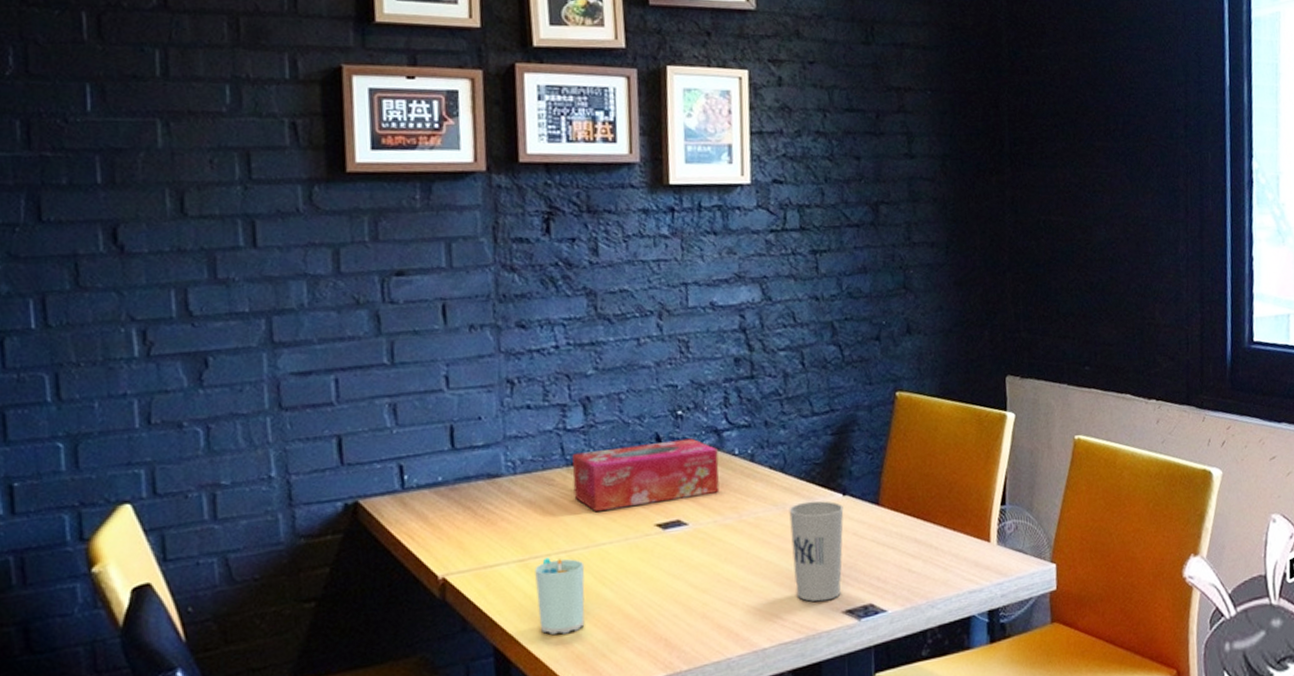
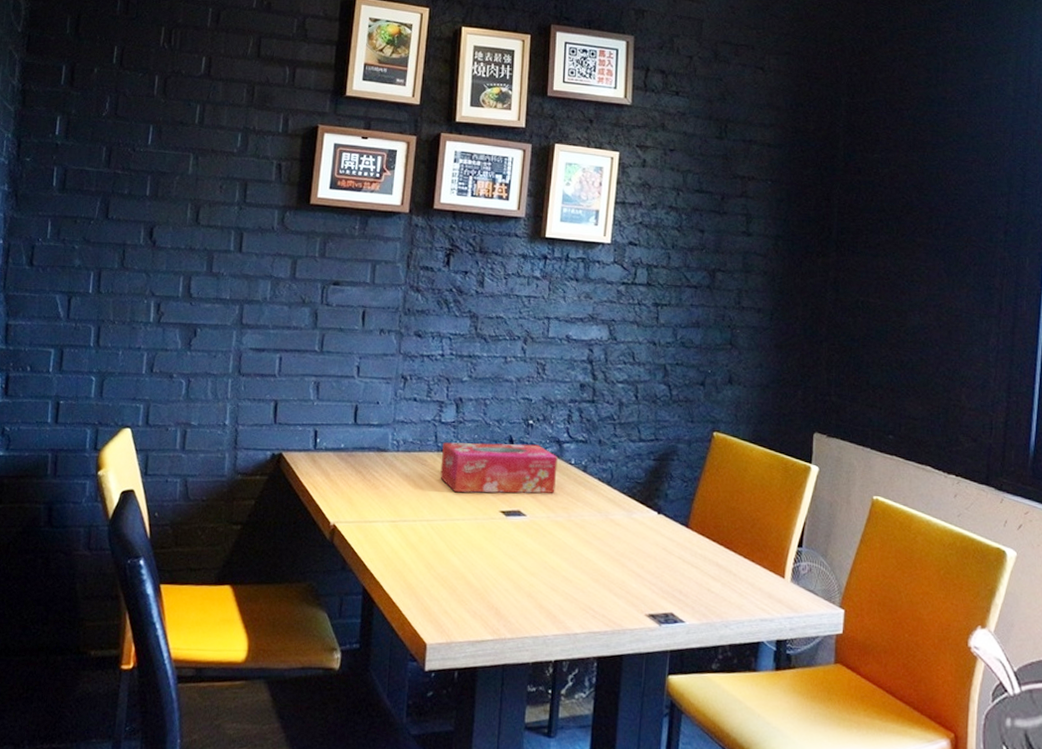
cup: present [535,557,585,635] -> none [400,522,441,588]
cup: present [789,500,844,602] -> none [608,513,657,603]

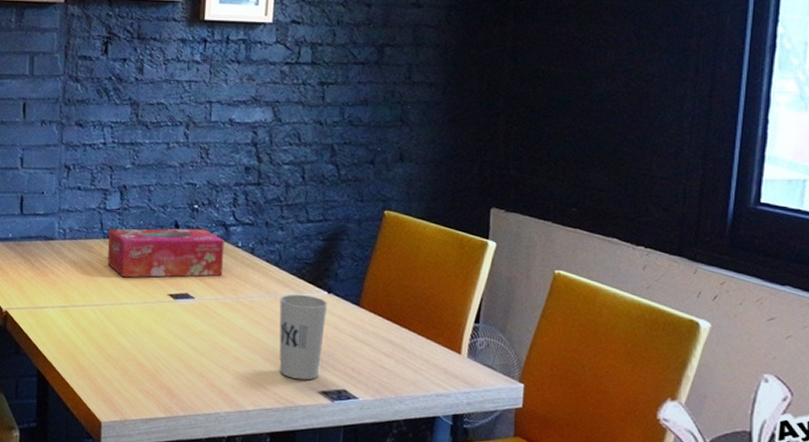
cup: none [608,513,657,603] -> present [279,294,327,380]

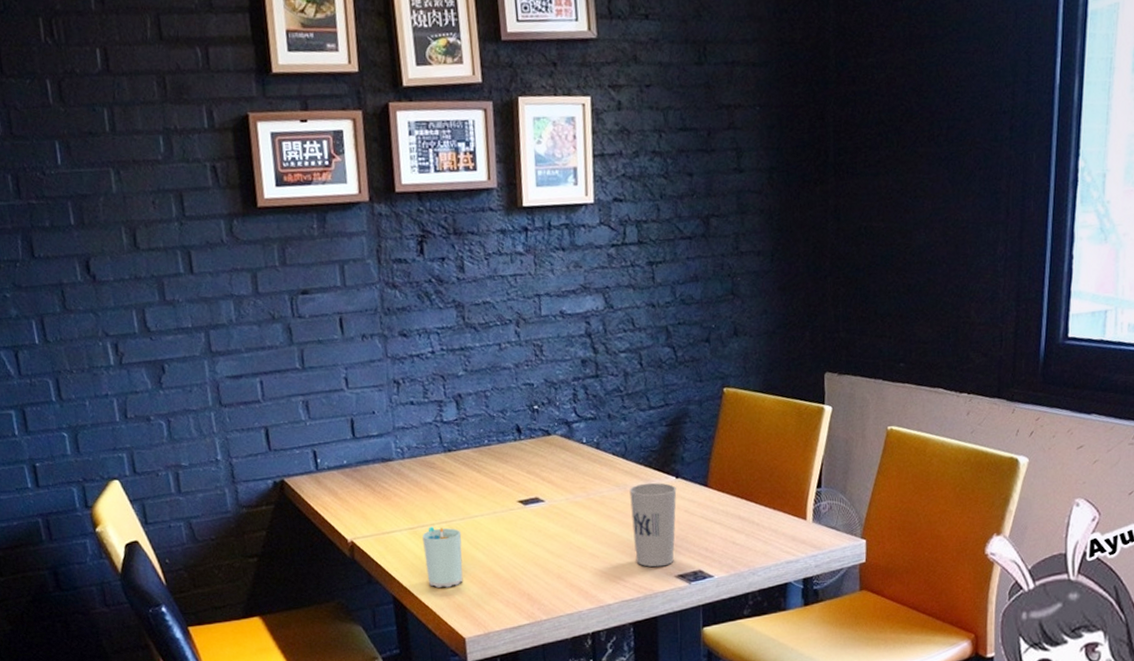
cup: none [72,307,110,370] -> present [422,526,463,589]
tissue box: present [107,228,224,278] -> none [448,429,570,491]

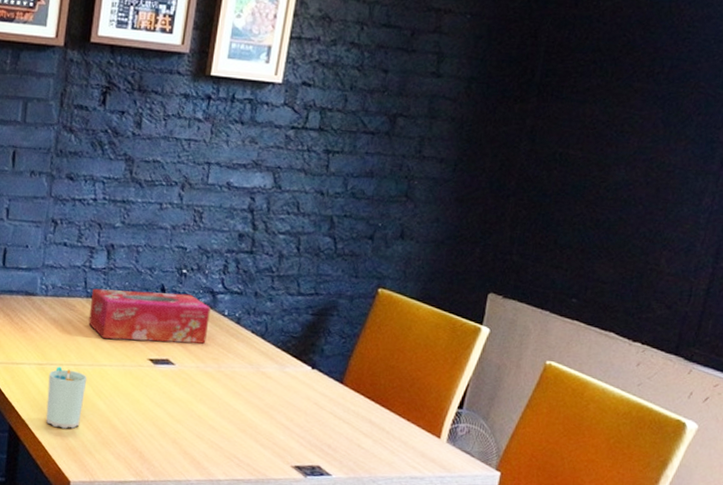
tissue box: none [448,429,570,491] -> present [88,288,211,344]
cup: present [629,482,677,568] -> none [255,367,310,454]

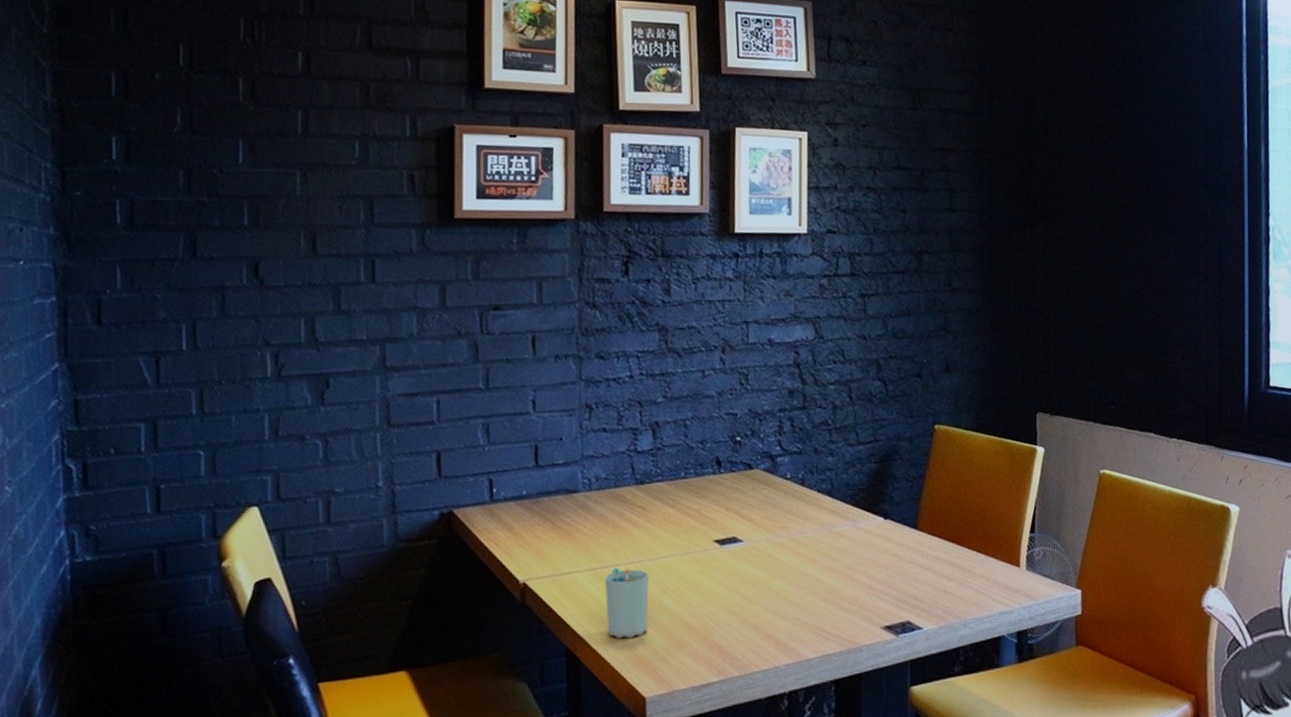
tissue box: present [88,288,211,344] -> none [641,462,773,528]

